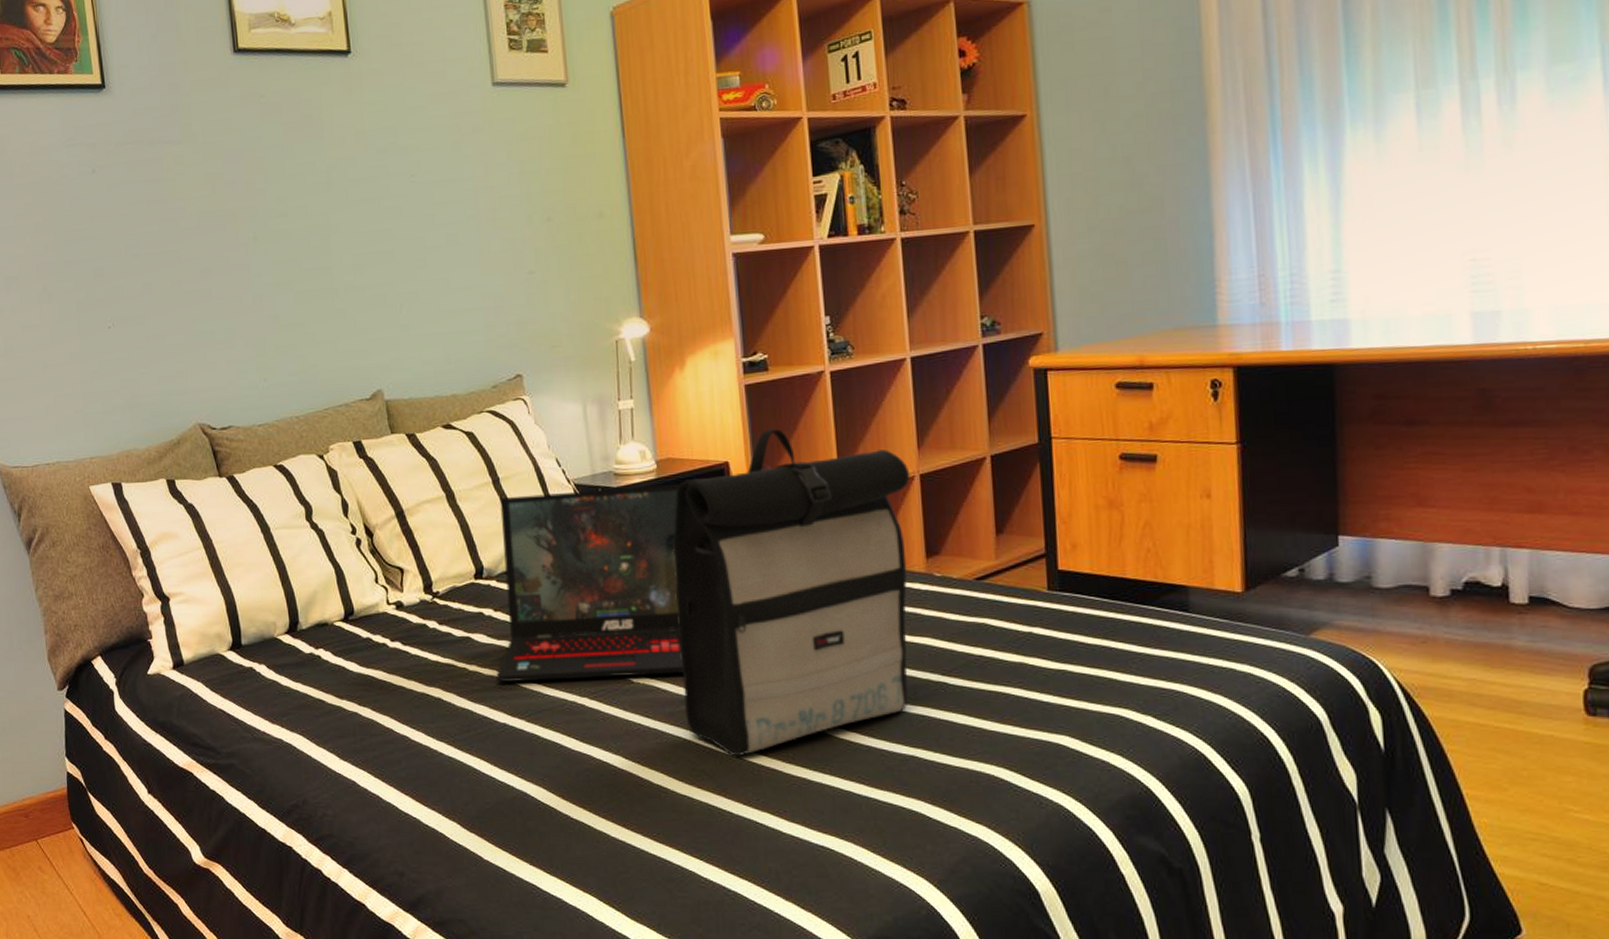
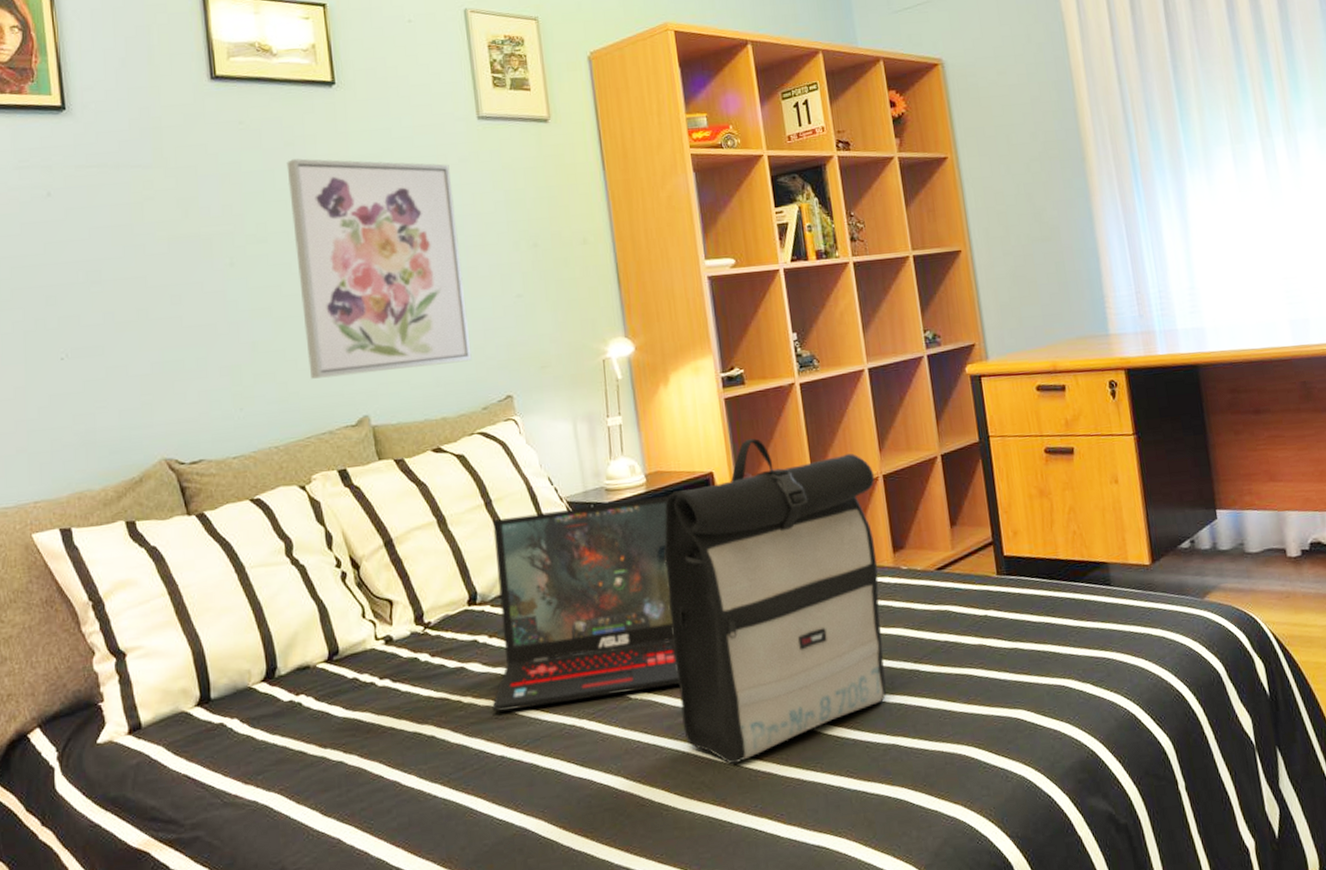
wall art: none [305,131,482,352] -> present [286,158,472,379]

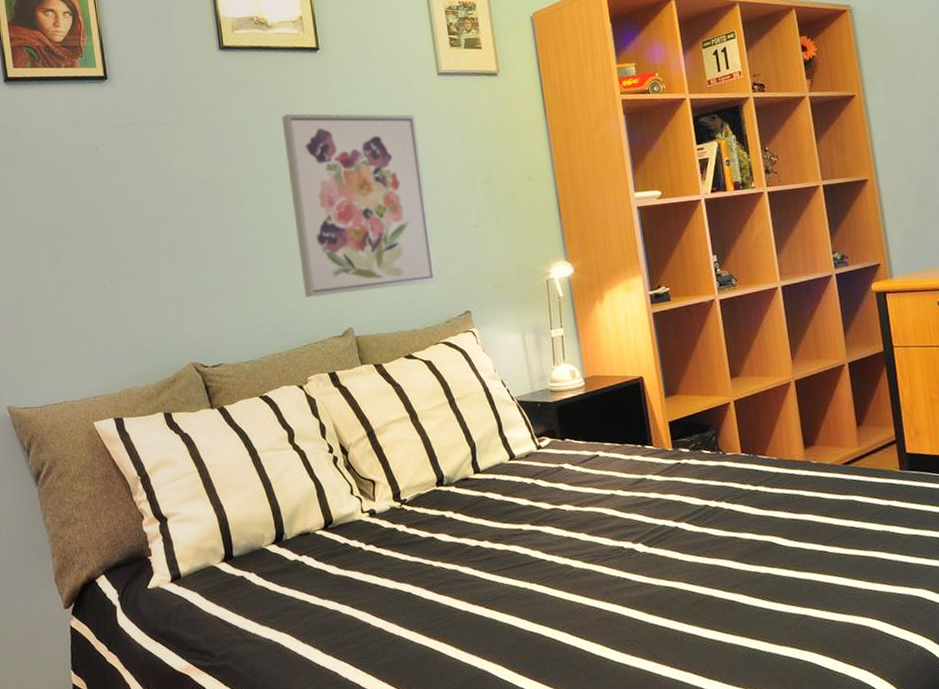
laptop: present [492,496,680,712] -> none [455,397,616,575]
backpack: present [664,438,887,765] -> none [601,348,798,627]

